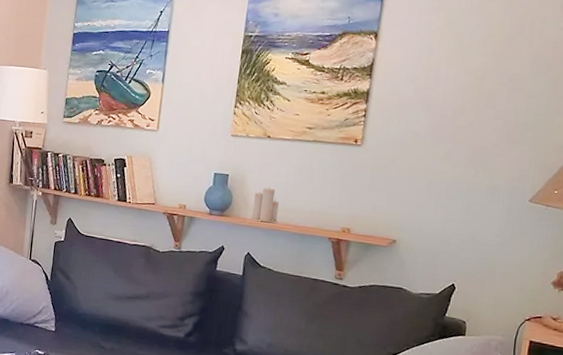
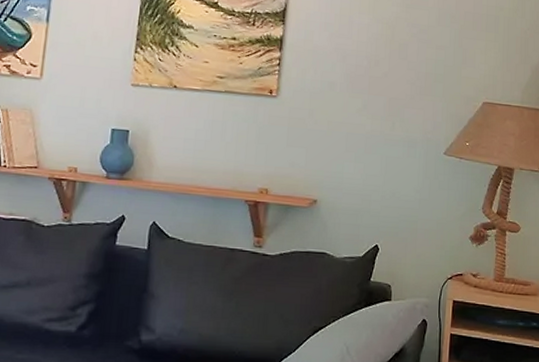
candle: present [251,187,279,223] -> none [157,144,188,186]

